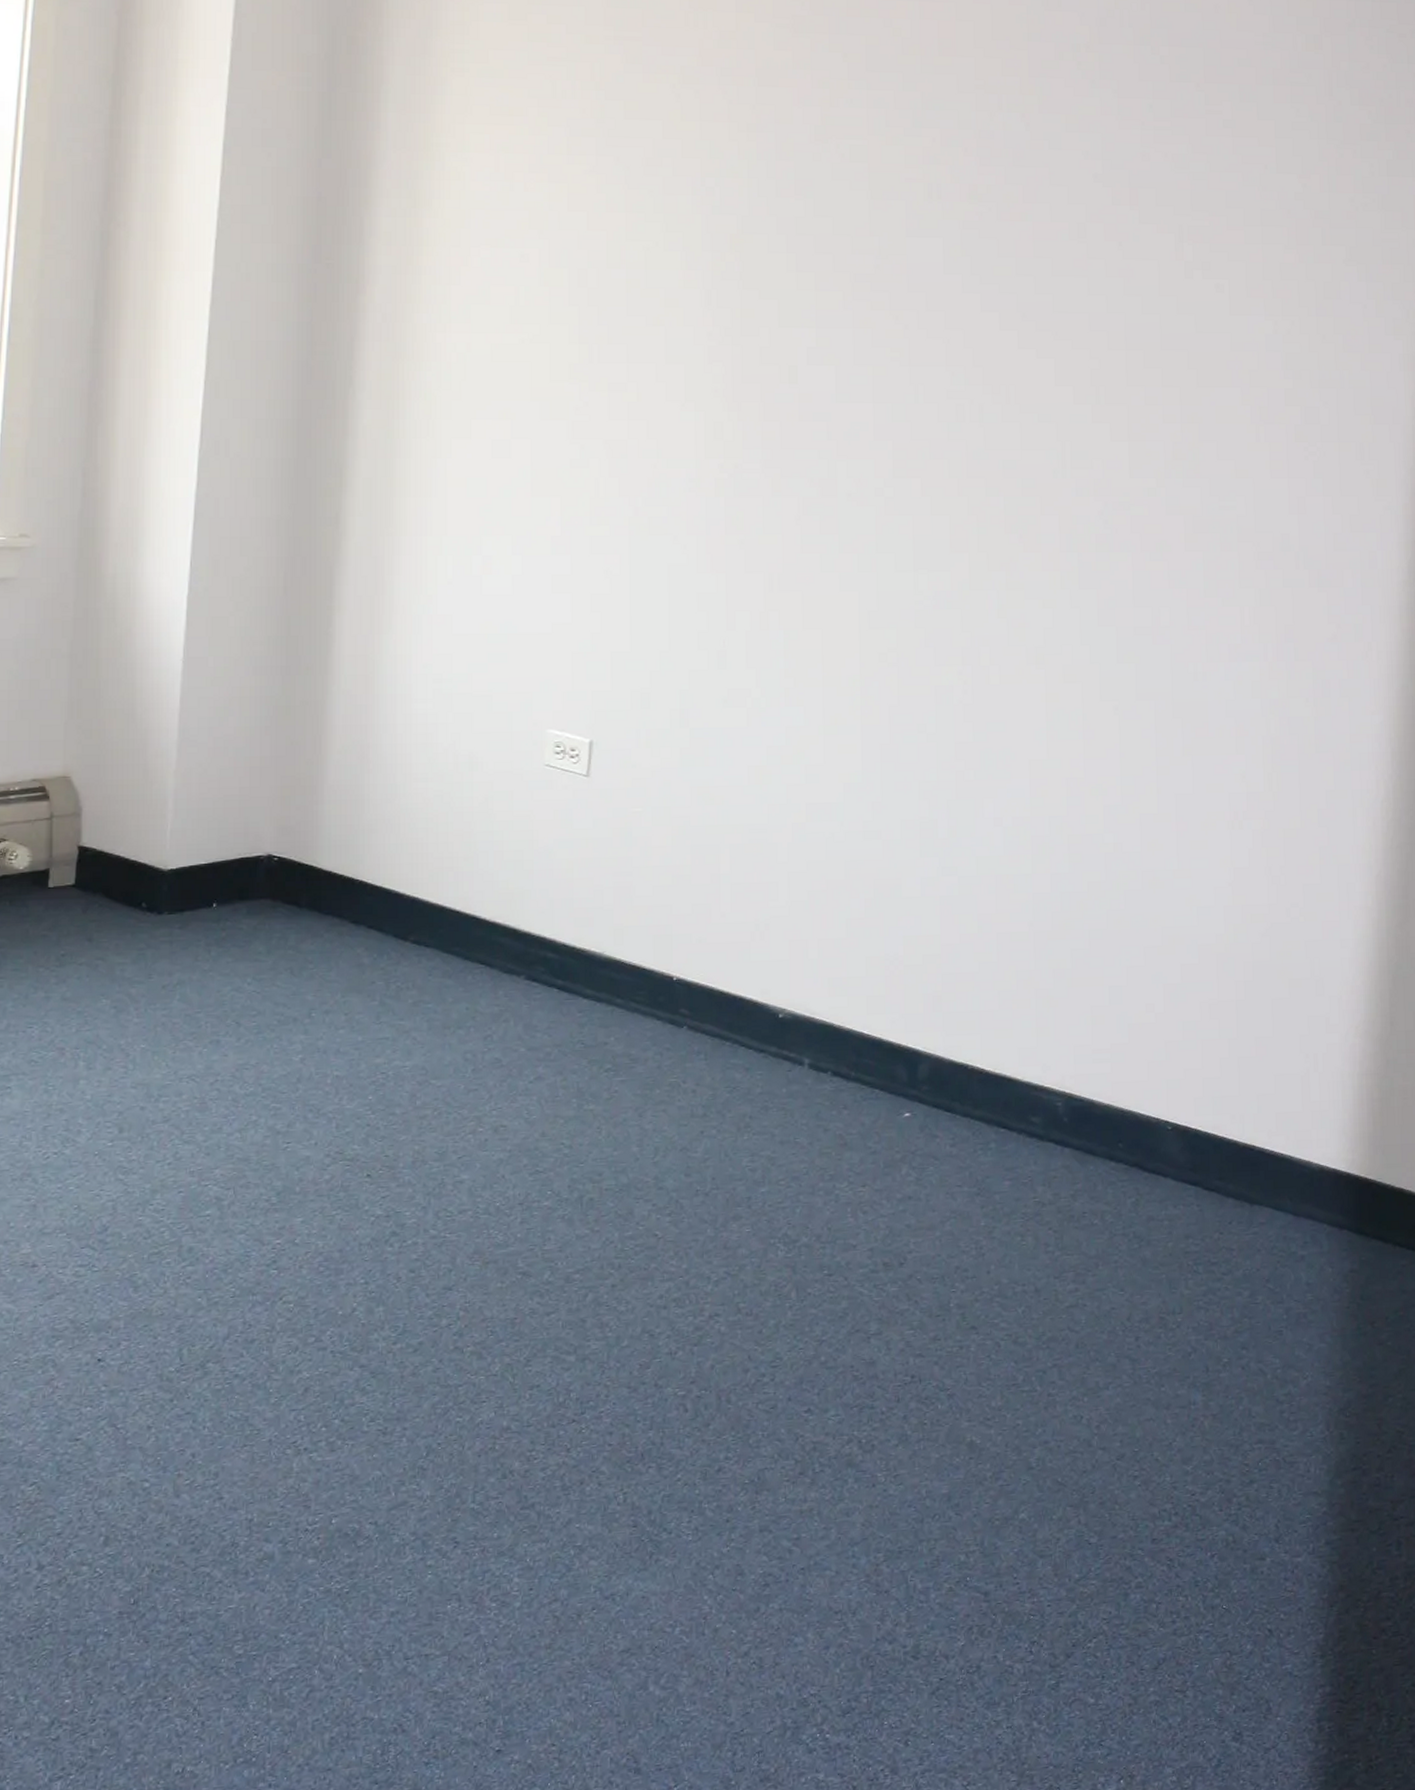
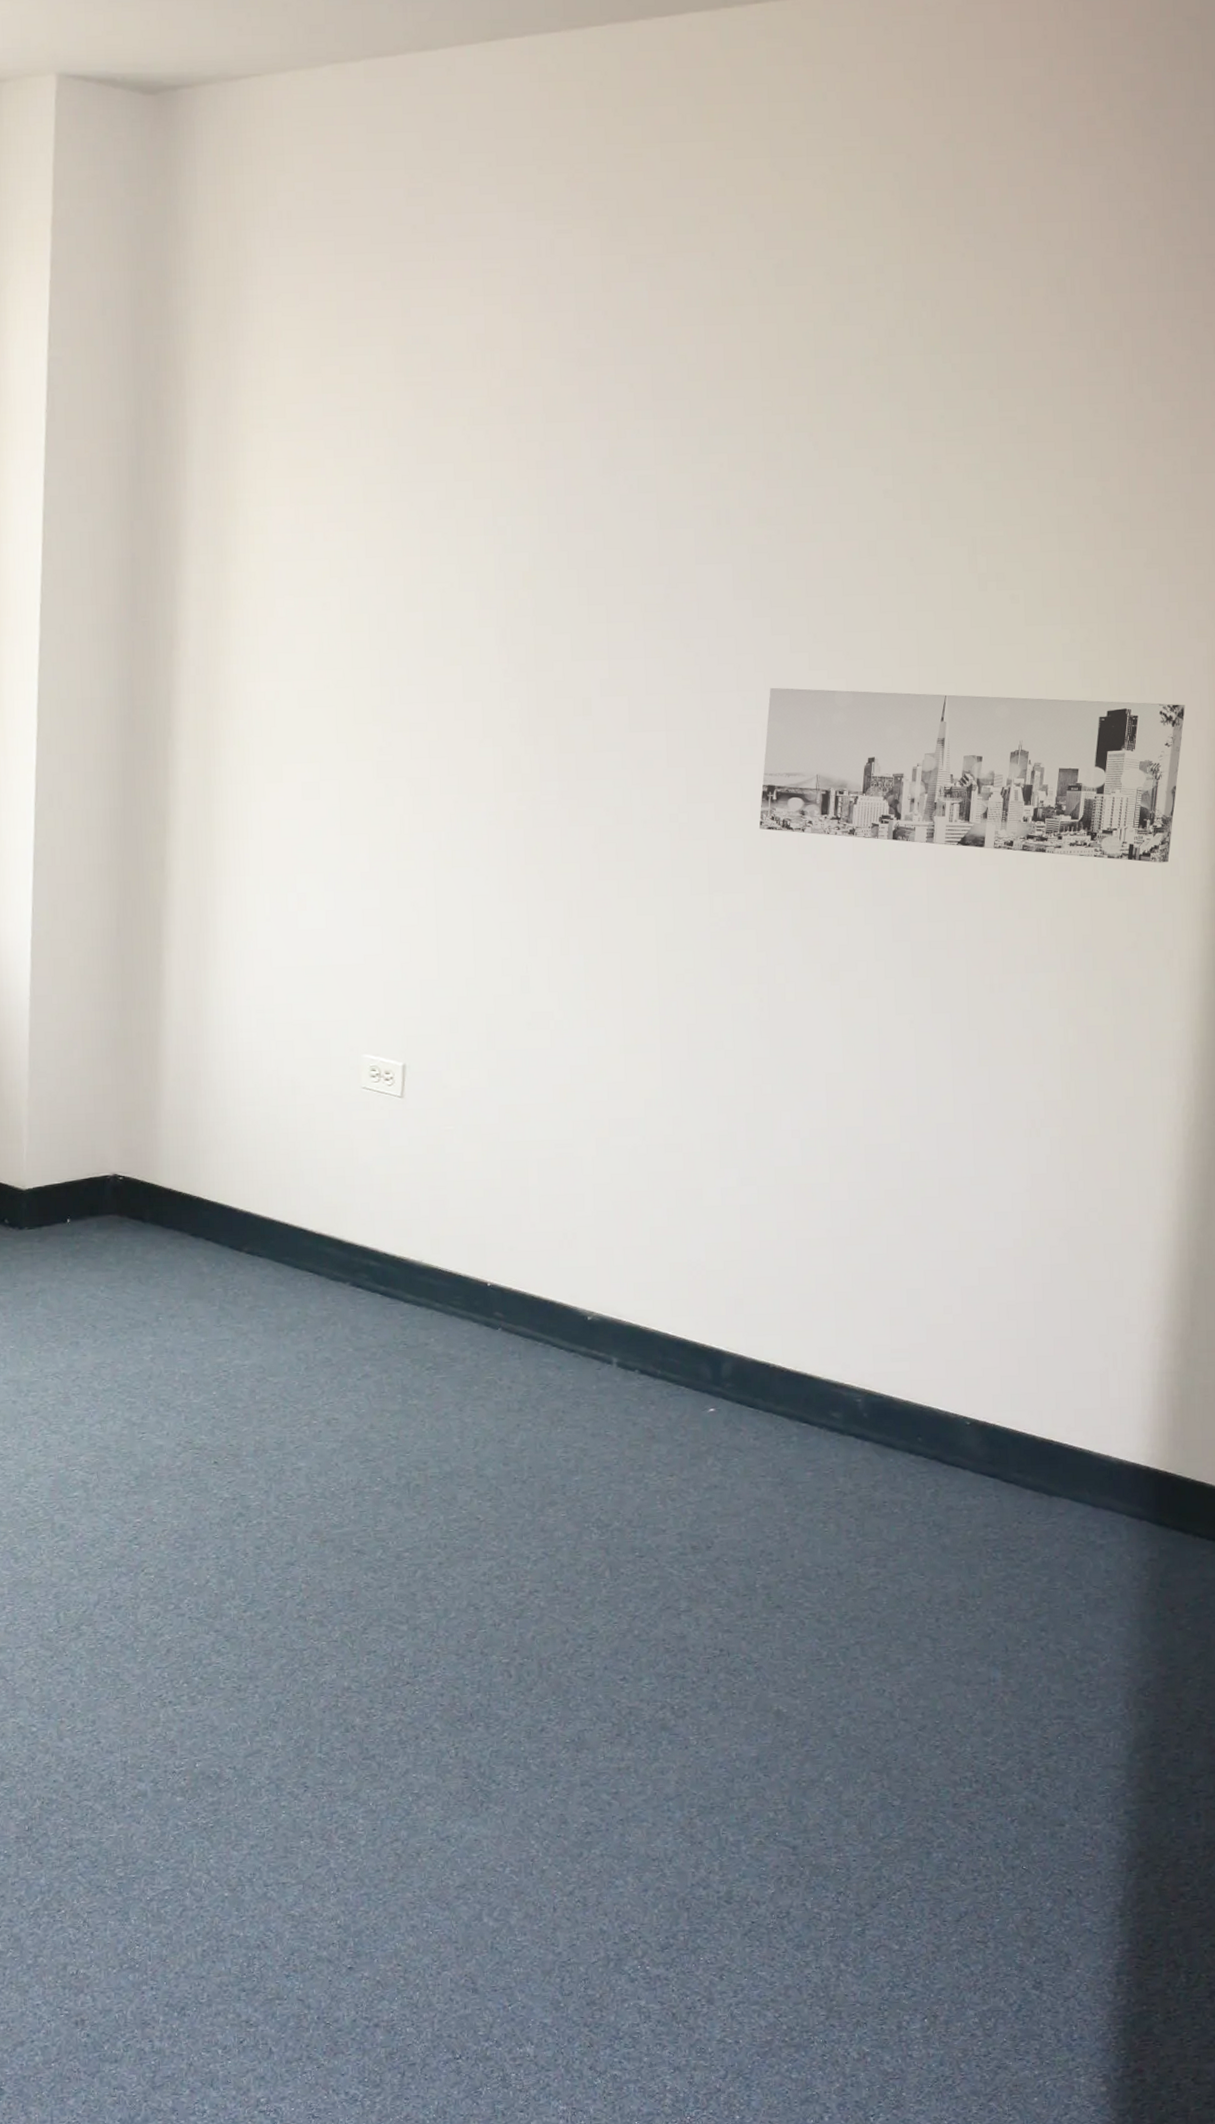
wall art: none [965,364,1383,556] -> present [758,687,1185,863]

